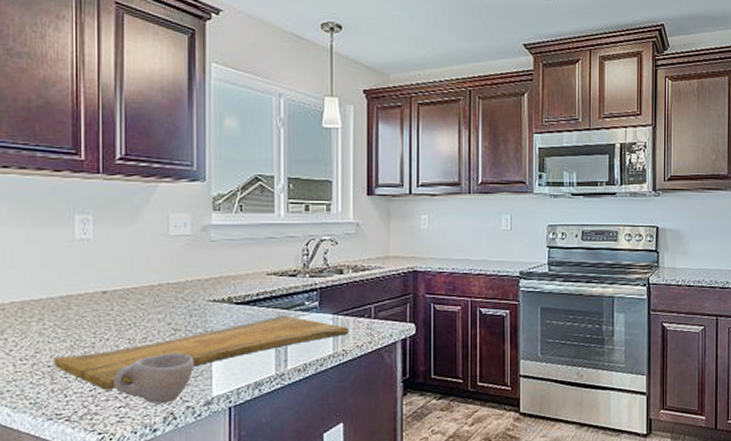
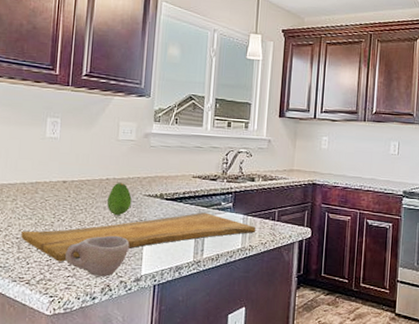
fruit: none [162,287,193,329] -> present [107,182,132,216]

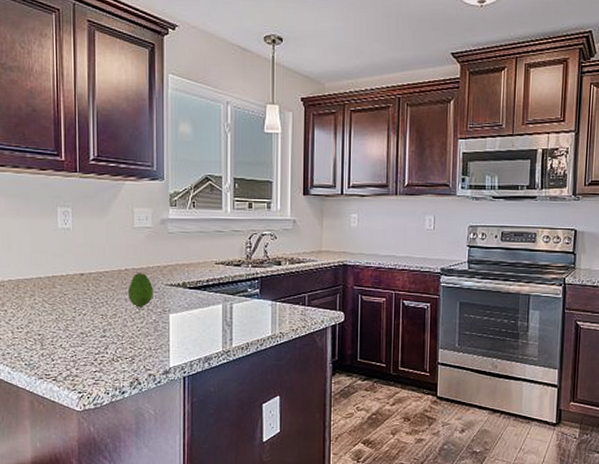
cutting board: present [21,212,255,262] -> none [43,300,285,357]
cup: present [64,235,130,277] -> none [89,328,155,370]

